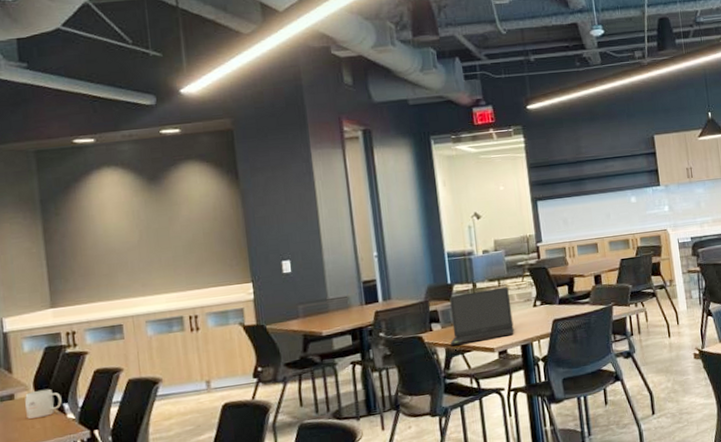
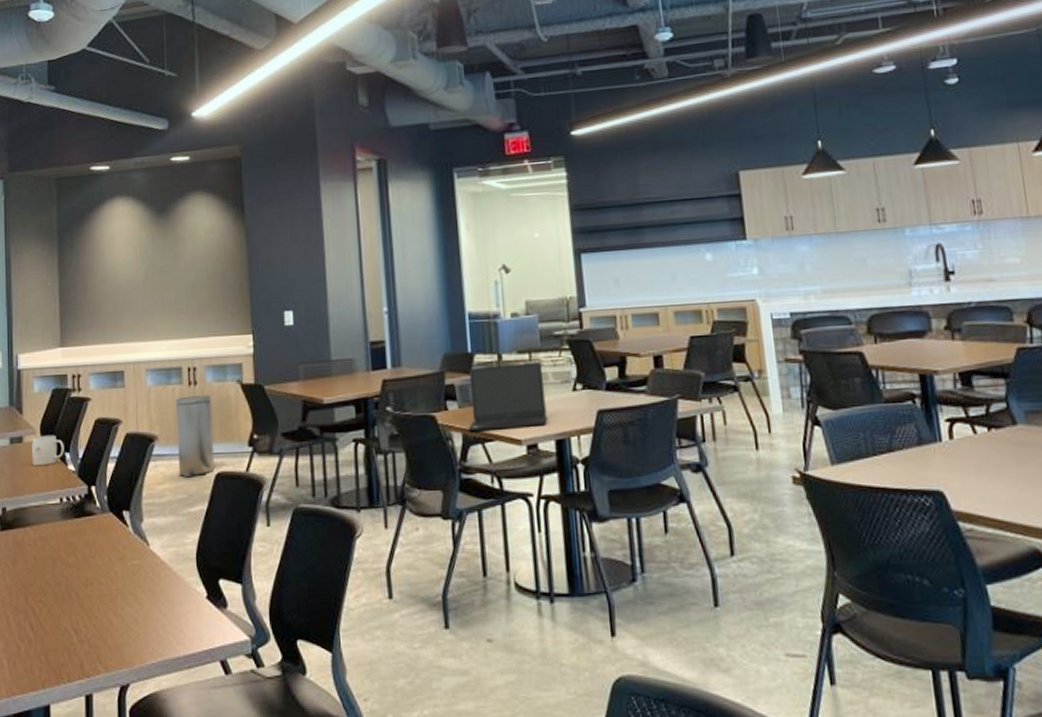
pedal bin: none [178,338,221,412] -> present [176,395,215,478]

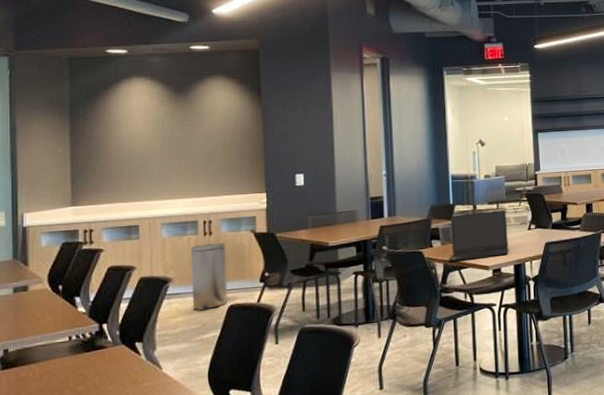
mug: present [32,434,64,467] -> none [38,282,74,311]

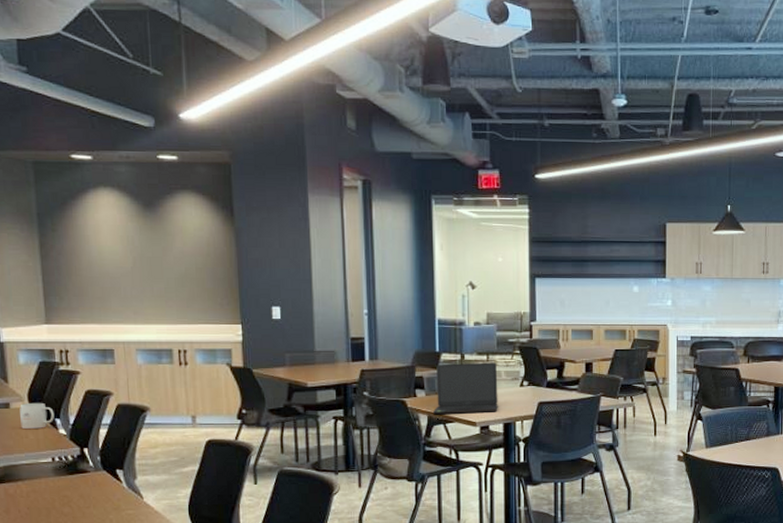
mug: none [38,282,74,311] -> present [19,402,54,430]
pedal bin: present [191,242,228,311] -> none [167,374,206,443]

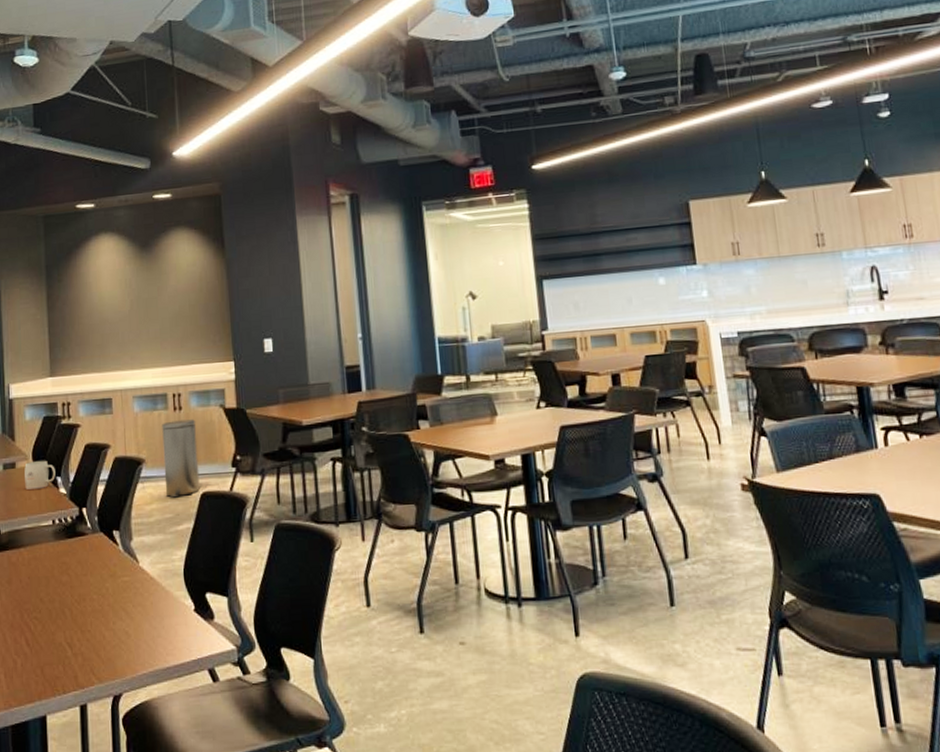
pedal bin: none [167,374,206,443] -> present [162,419,200,498]
laptop: present [432,362,498,415] -> none [438,382,513,449]

